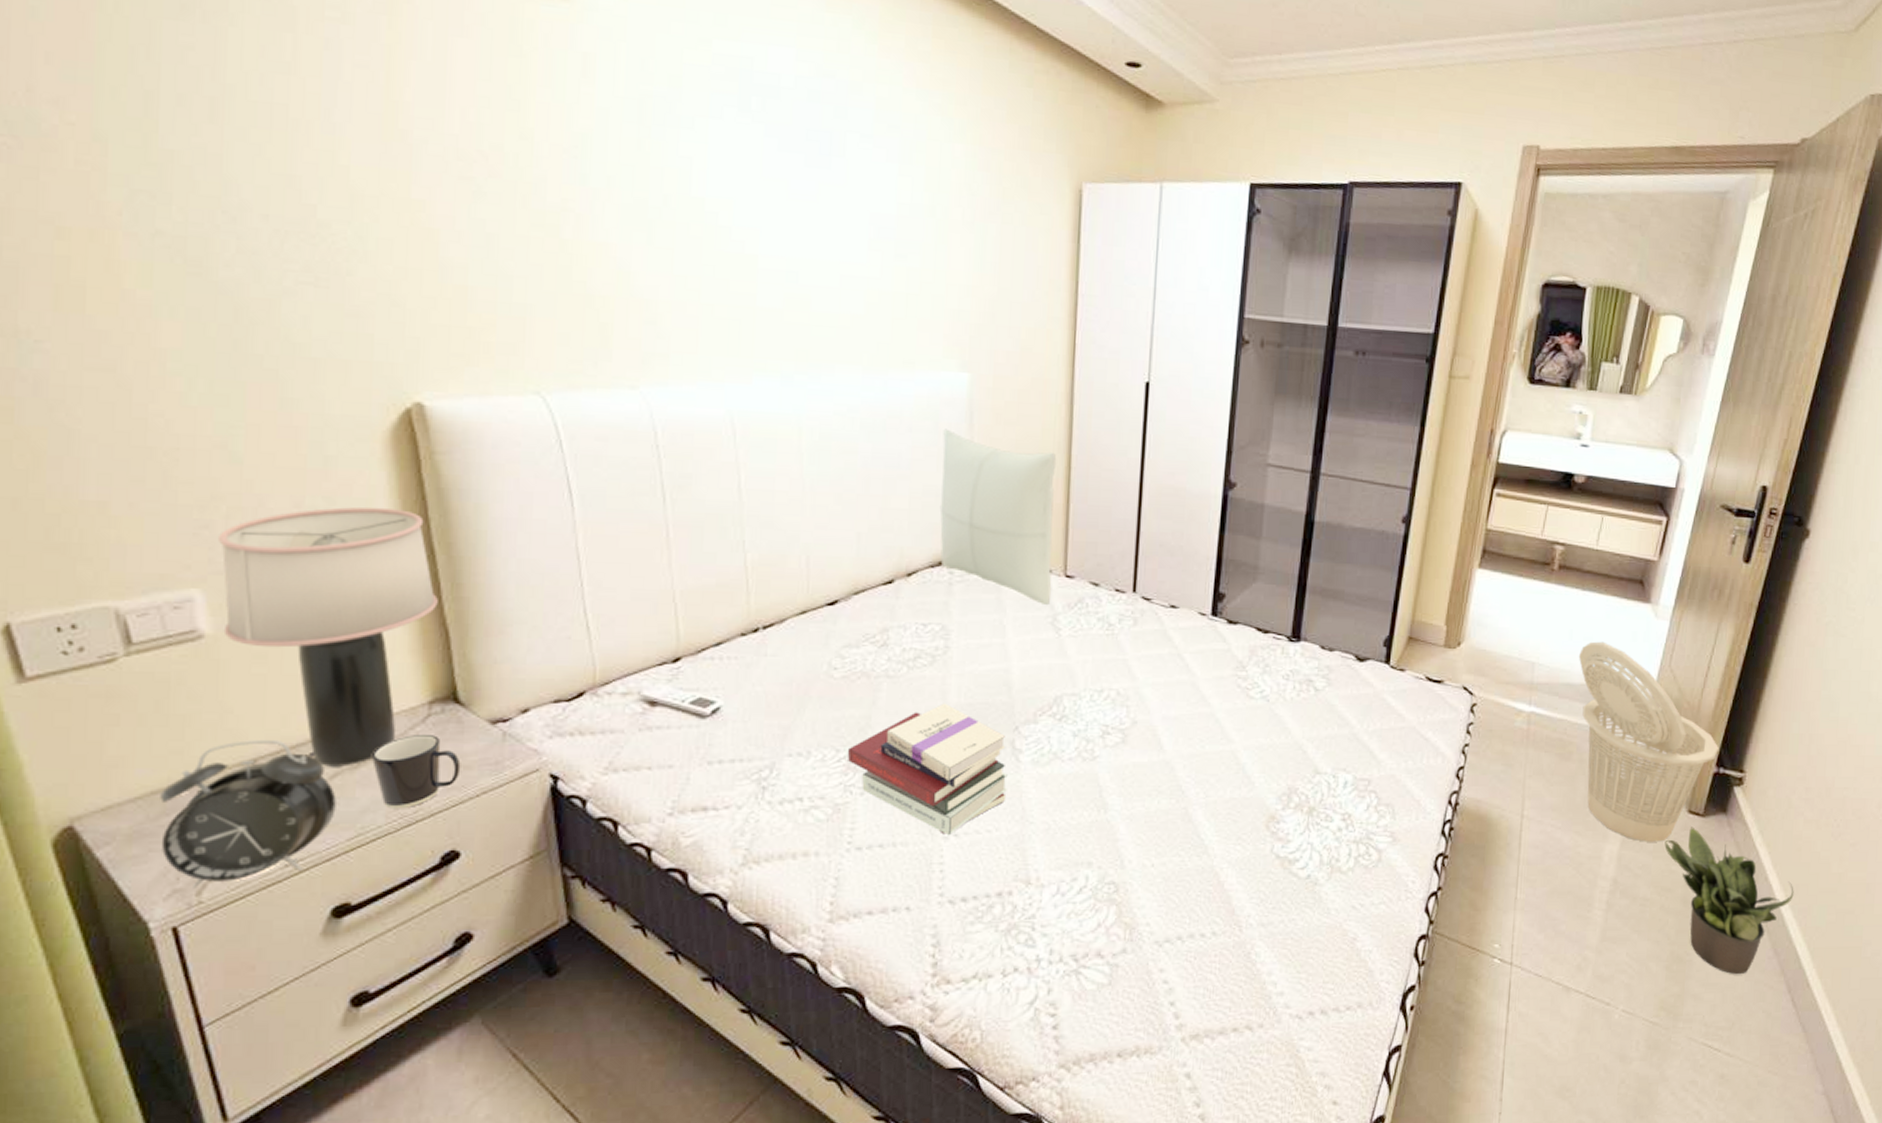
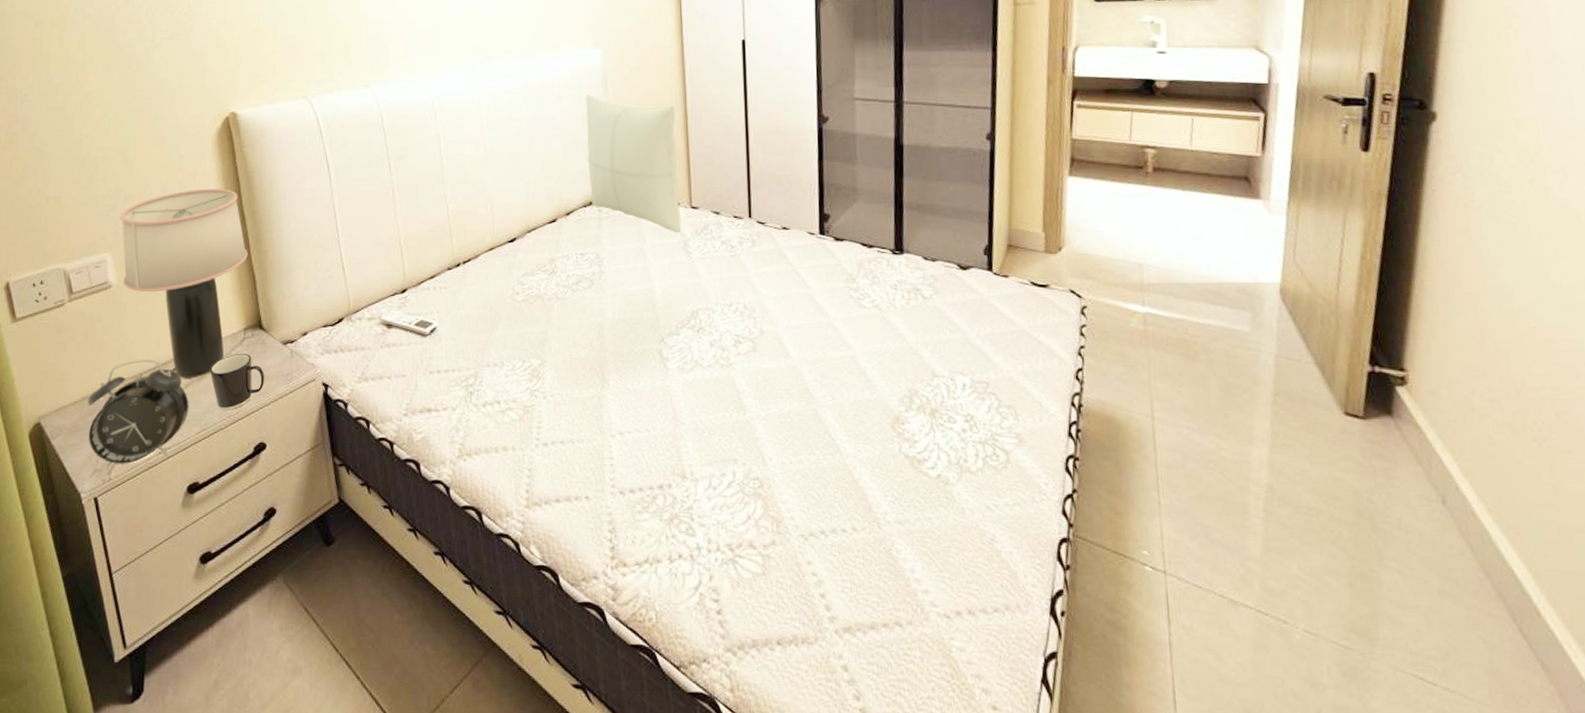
books: present [847,703,1008,835] -> none [531,319,659,433]
laundry basket: present [1578,641,1719,842] -> none [1188,239,1369,446]
potted plant: present [1664,827,1794,974] -> none [1322,430,1498,596]

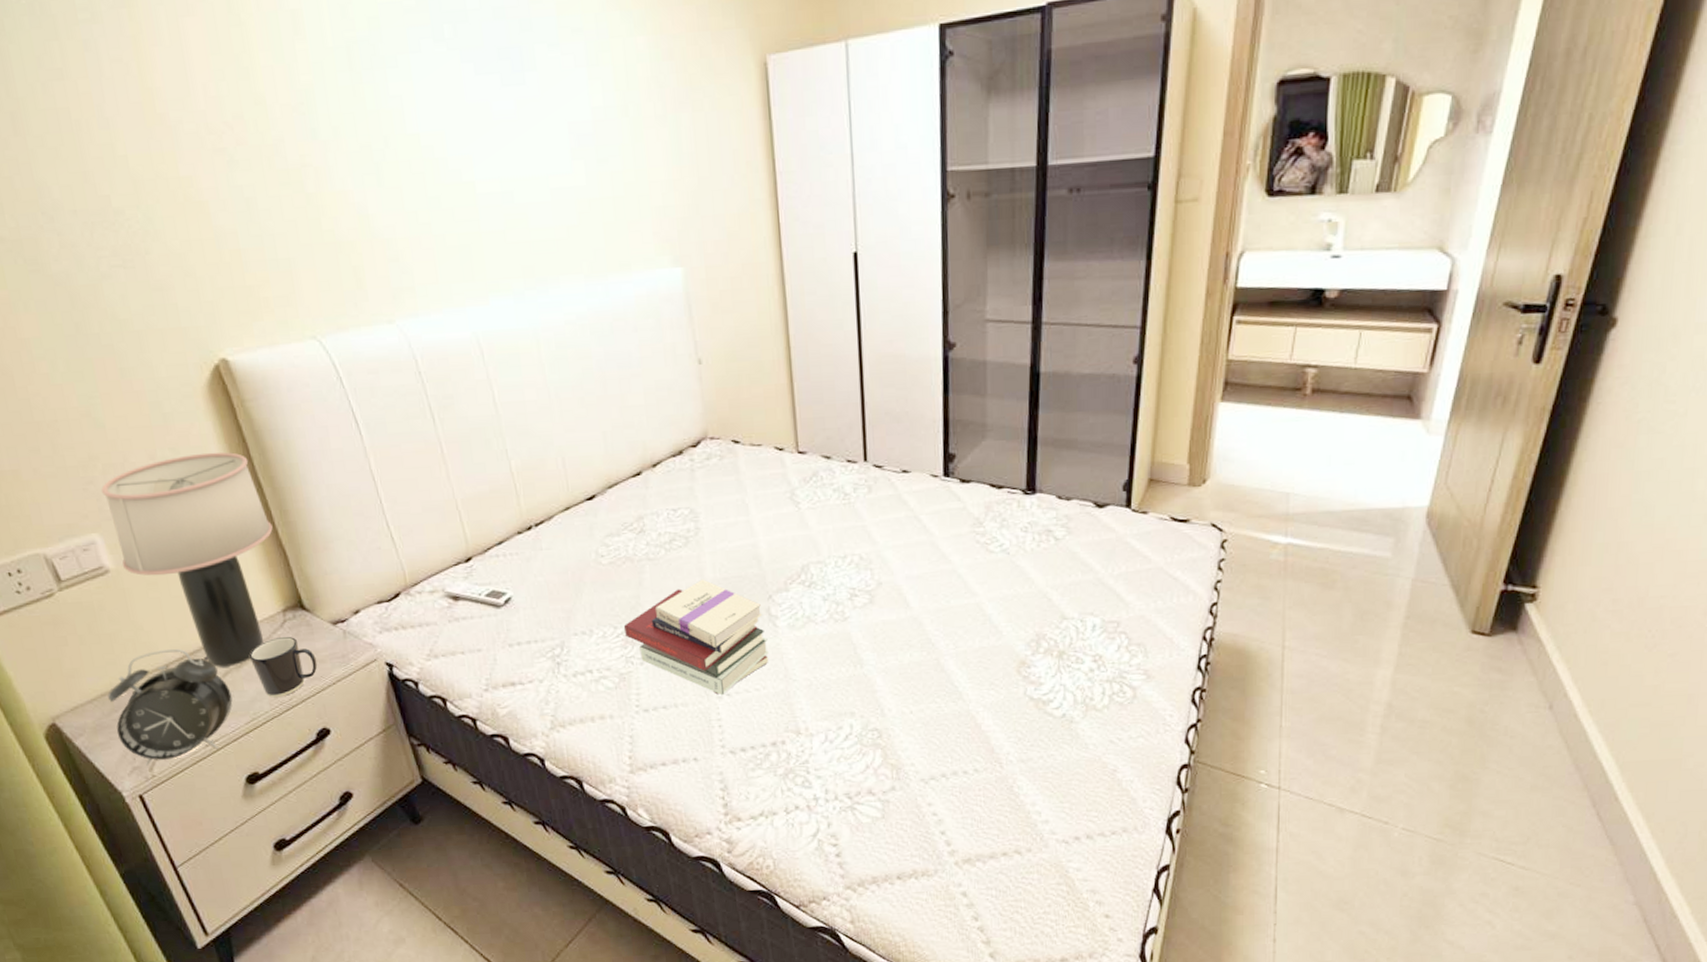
books: none [531,319,659,433] -> present [623,579,769,695]
pillow: present [585,94,681,234] -> none [666,324,787,482]

